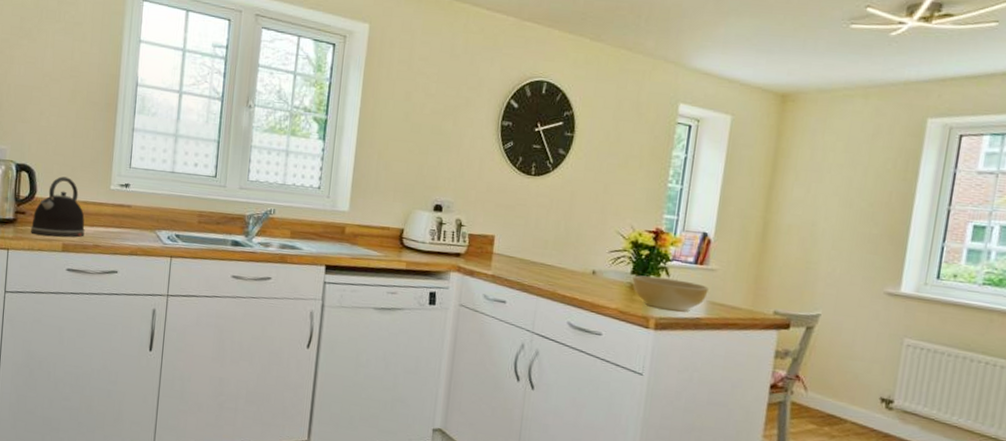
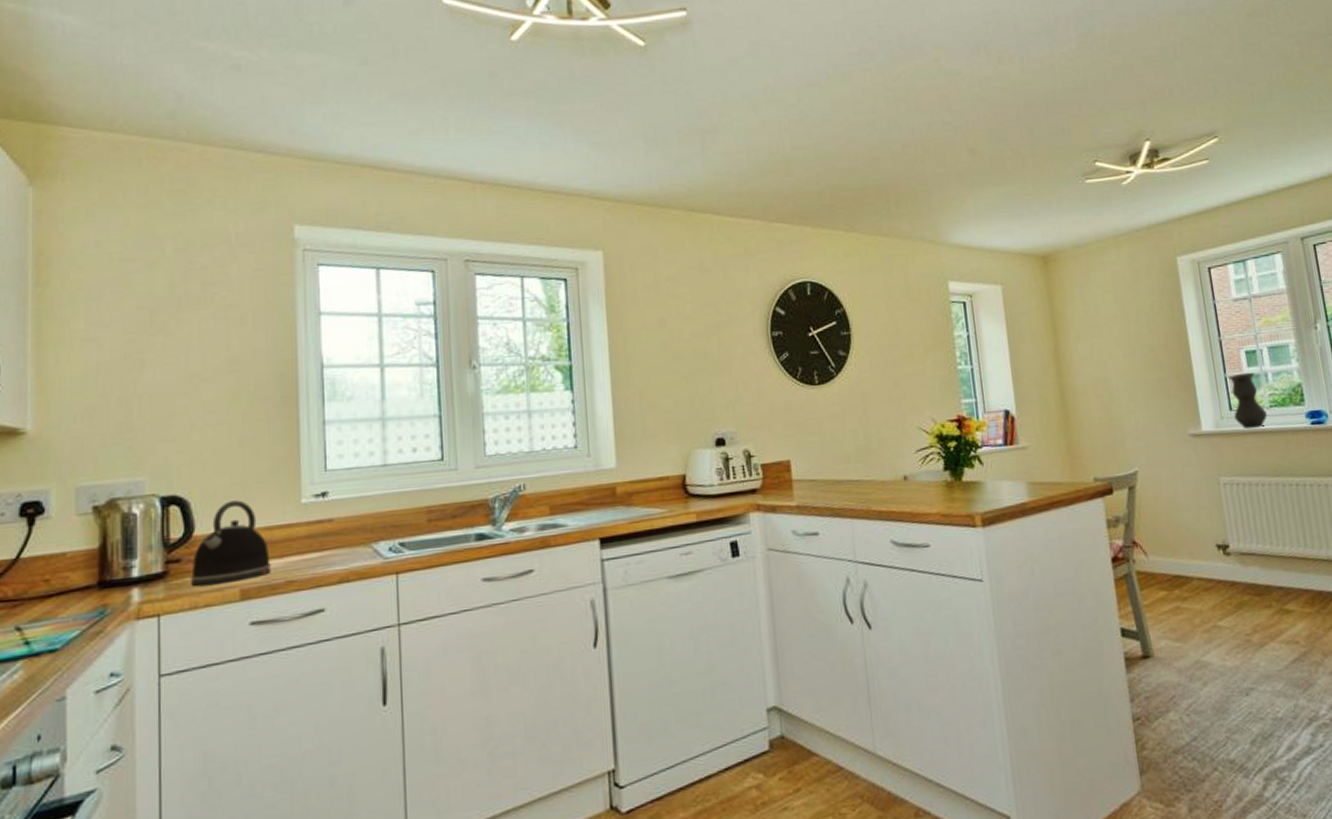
bowl: present [632,275,710,312] -> none [946,466,1026,503]
vase: none [939,245,977,302] -> present [1227,372,1267,430]

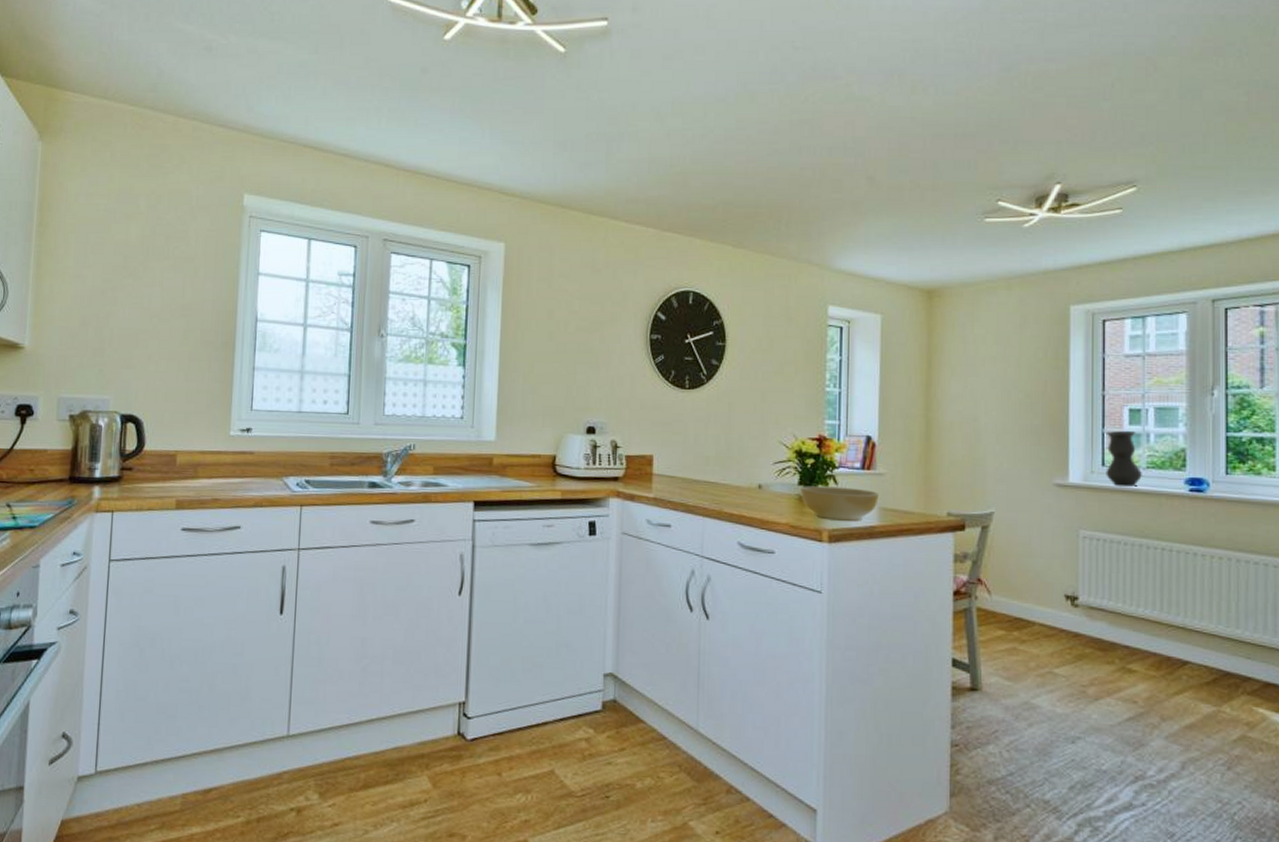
kettle: present [190,500,272,587] -> none [138,425,203,494]
bowl: none [946,466,1026,503] -> present [800,486,880,522]

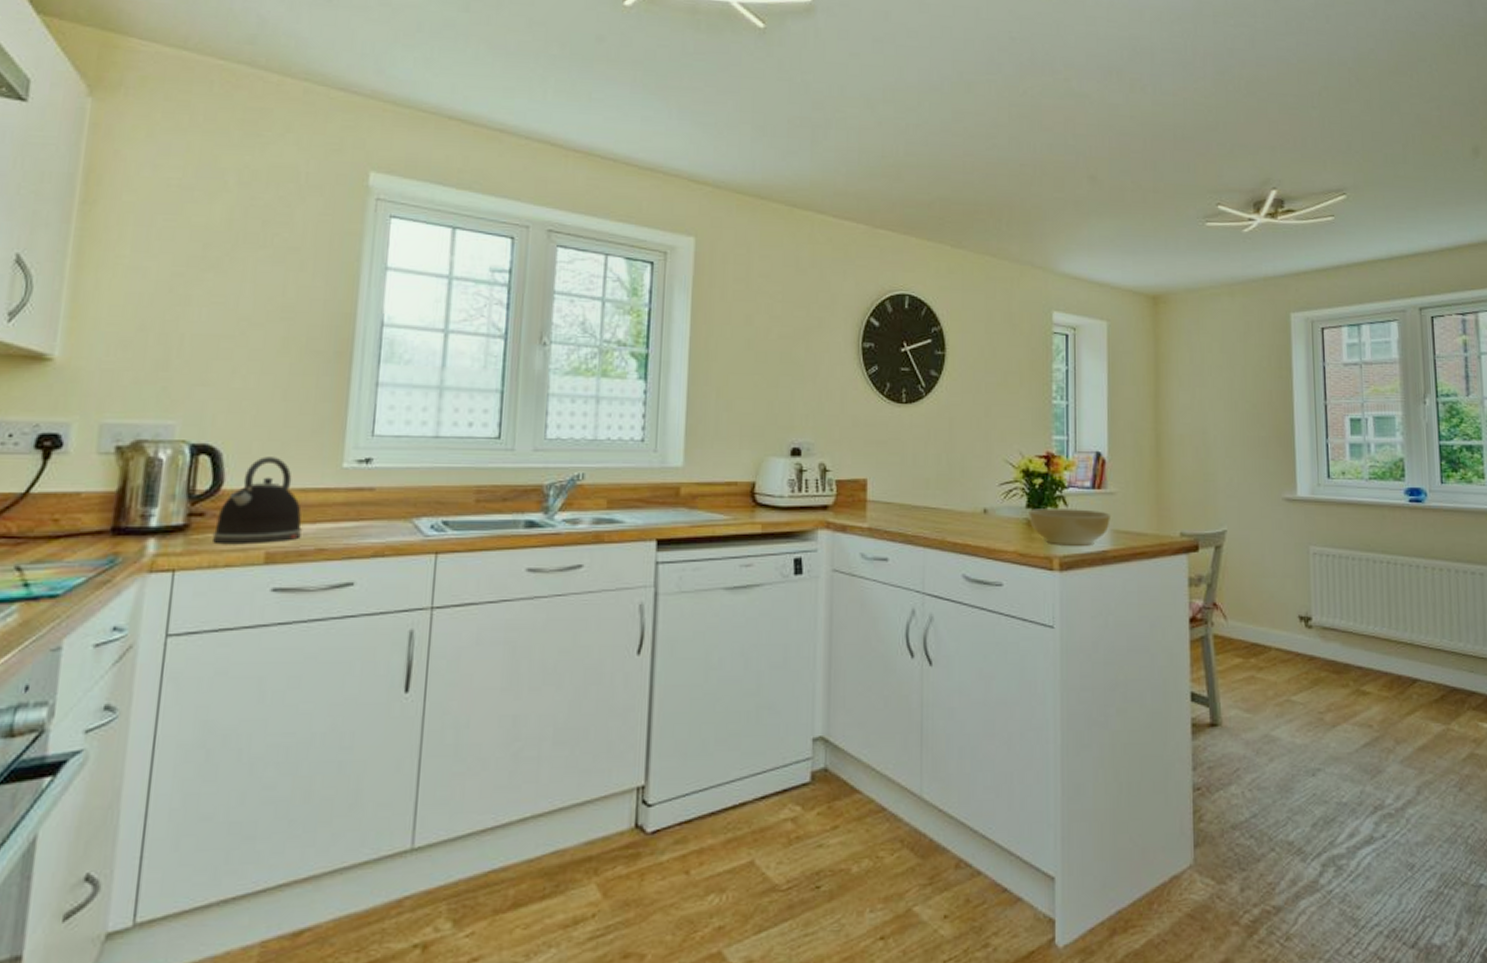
kettle: none [138,425,203,494] -> present [212,456,303,545]
vase: present [1104,430,1142,488] -> none [1328,440,1365,500]

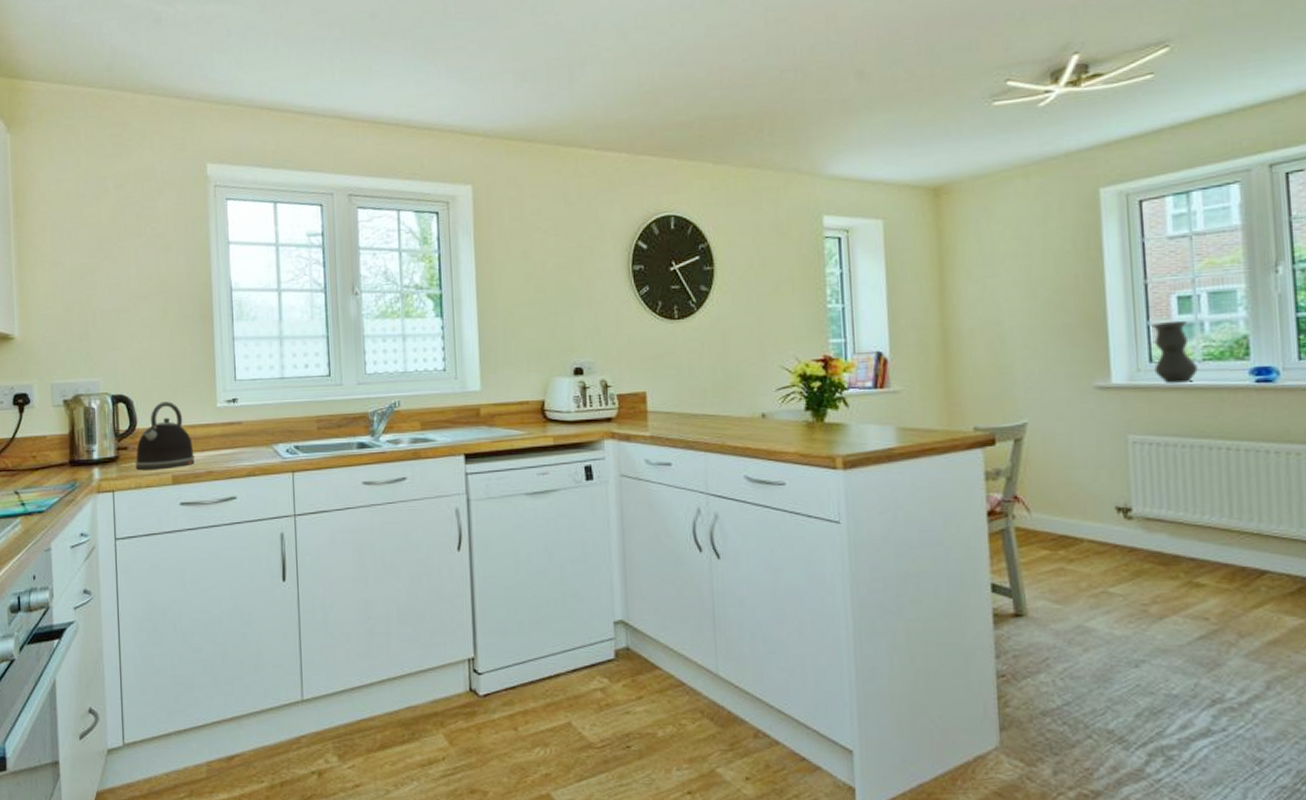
bowl: present [1028,508,1112,547] -> none [808,409,897,446]
vase: none [1328,440,1365,500] -> present [1150,320,1198,385]

